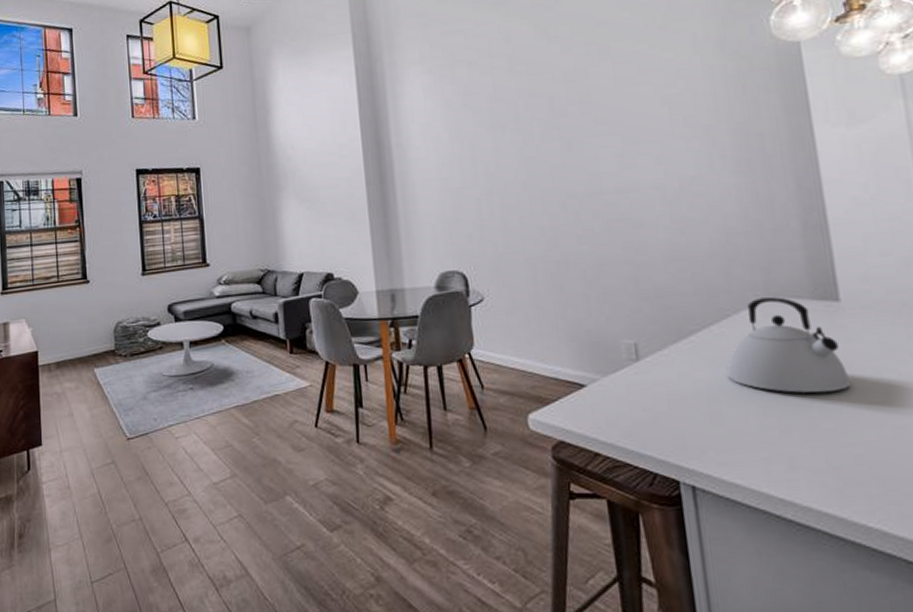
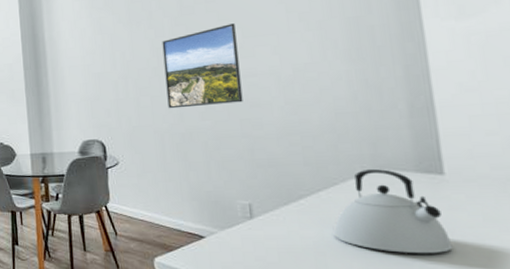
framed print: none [531,128,625,232] -> present [162,23,243,109]

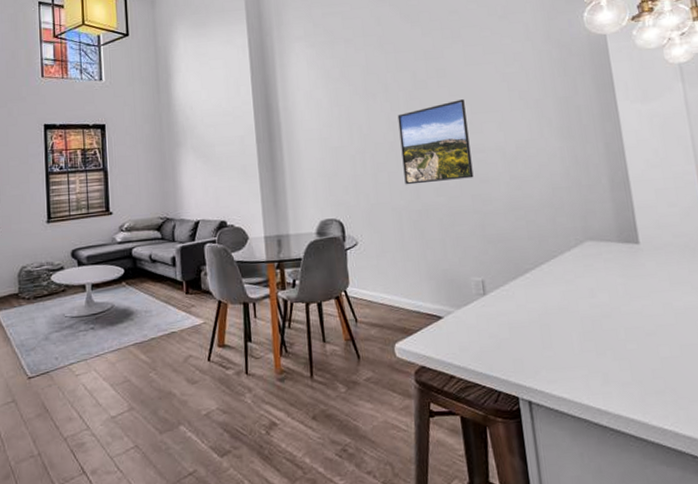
kettle: present [334,169,453,254] -> none [556,240,649,320]

